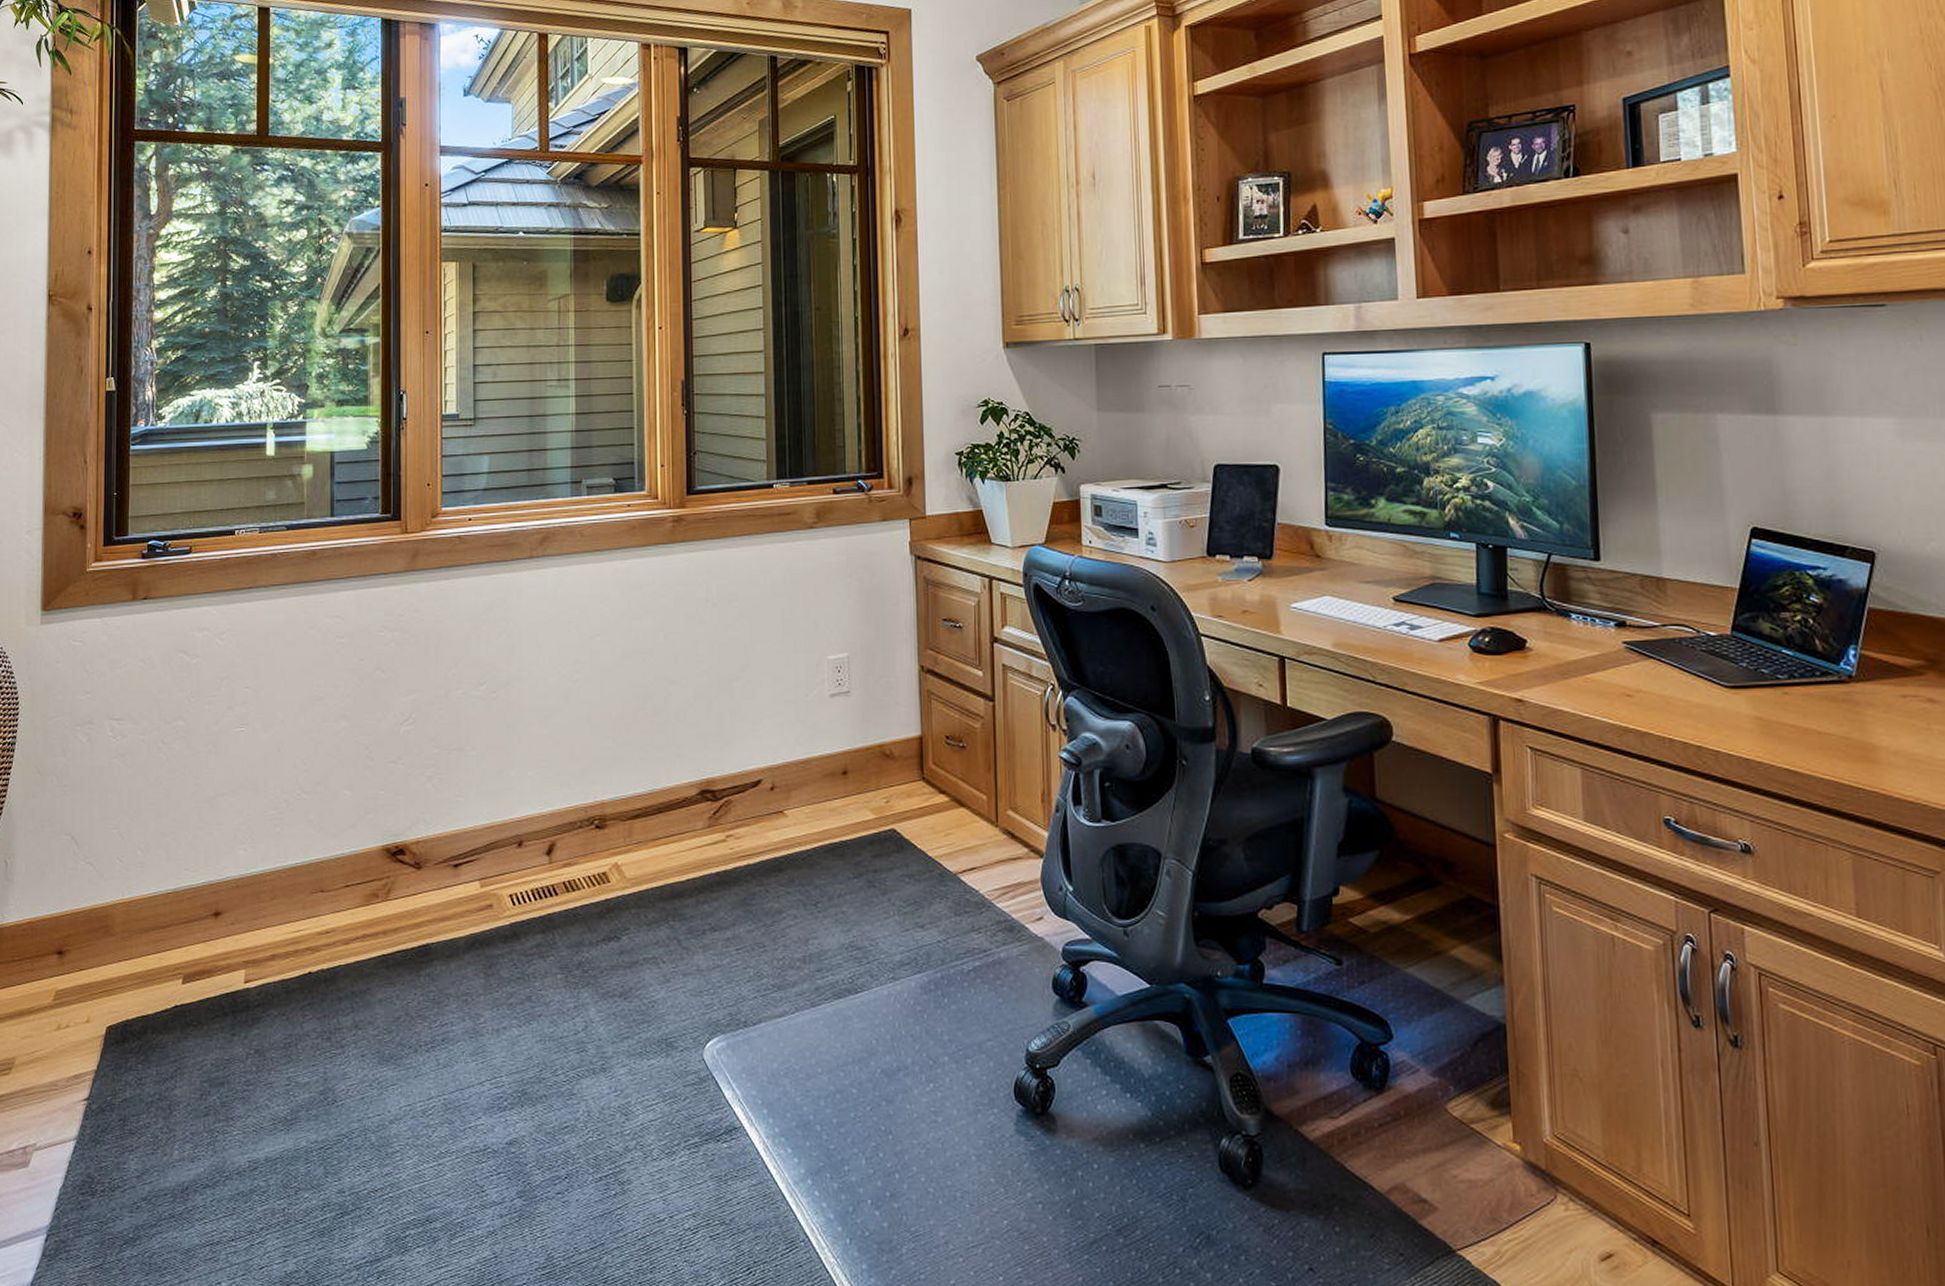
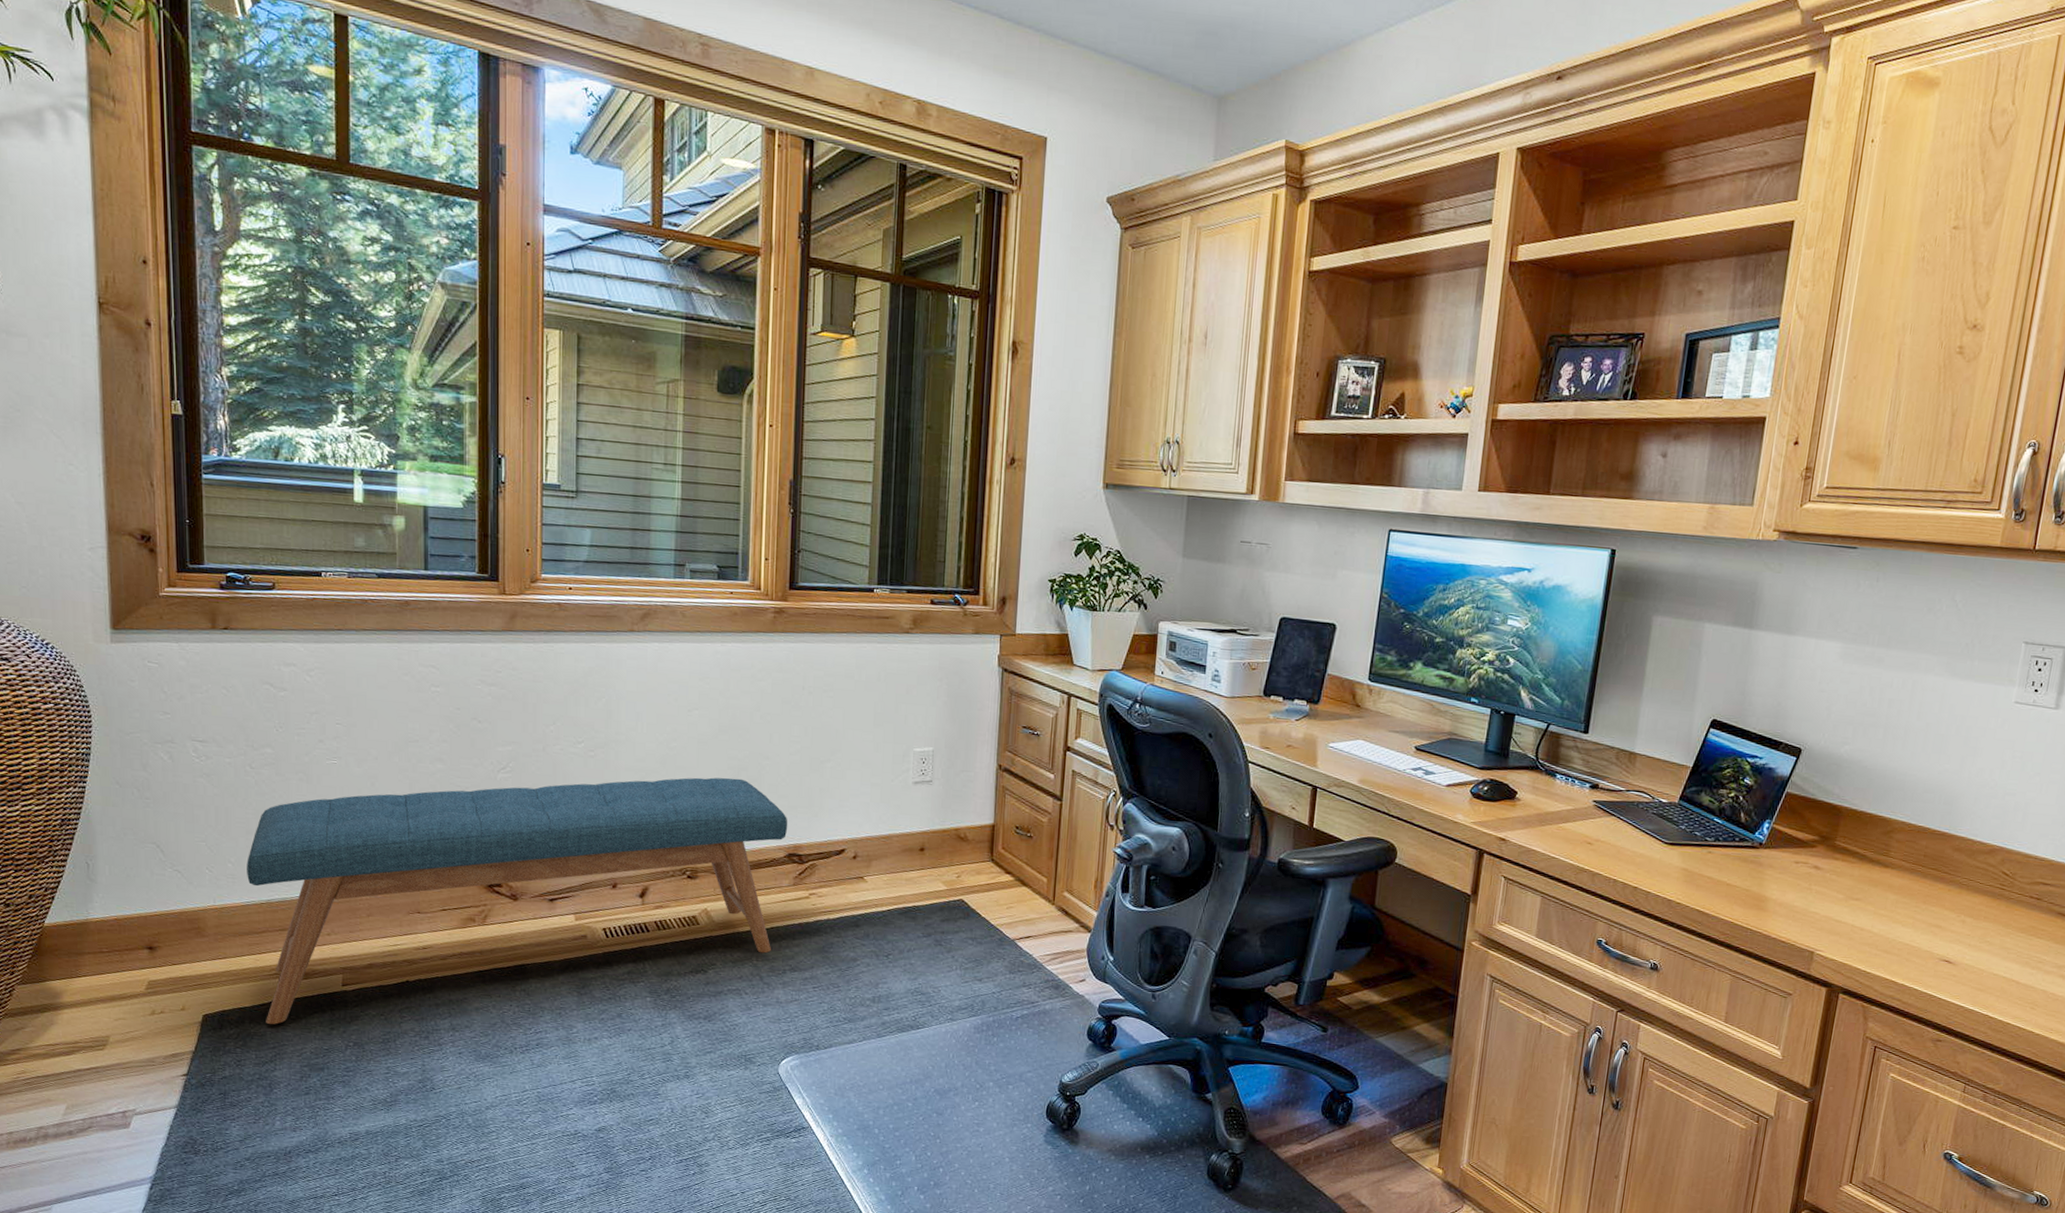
bench: none [155,708,699,1033] -> present [247,777,788,1024]

